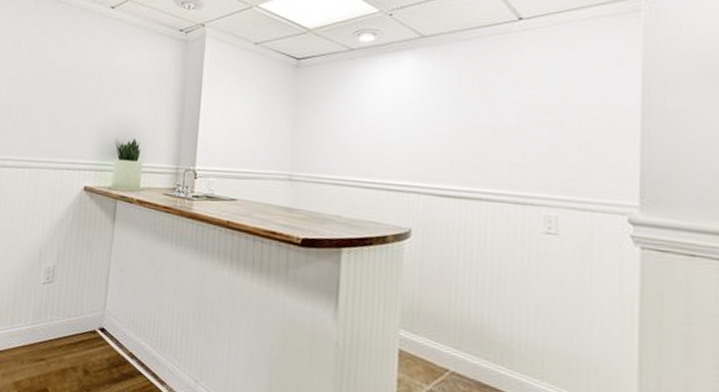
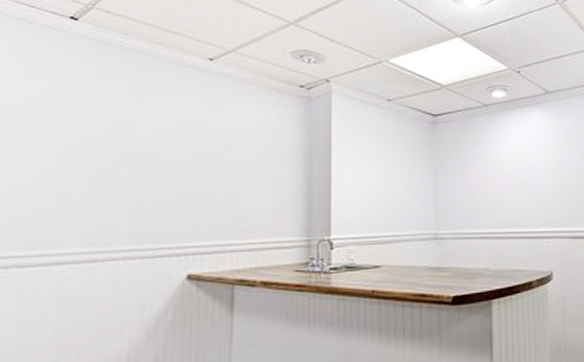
planter: present [108,139,144,192] -> none [221,211,268,275]

